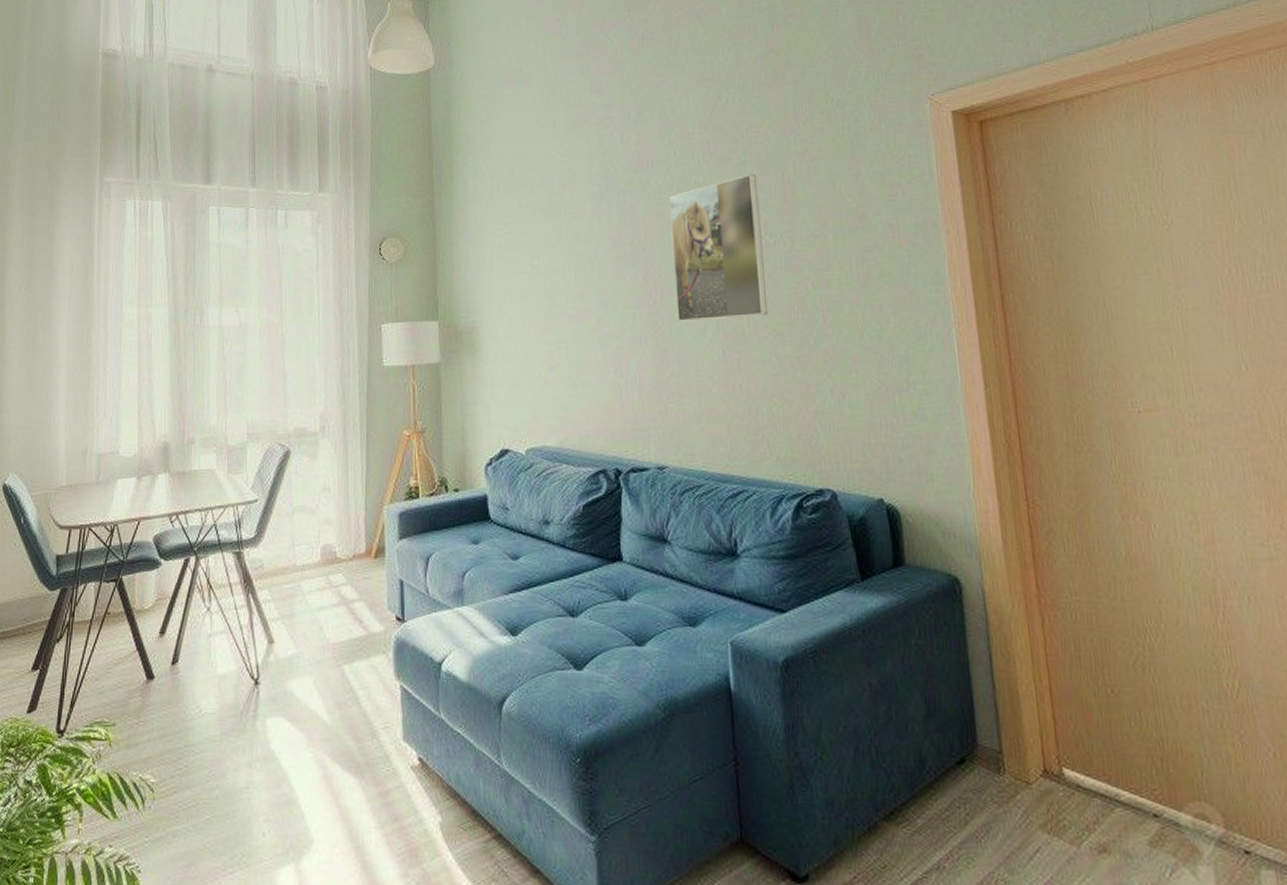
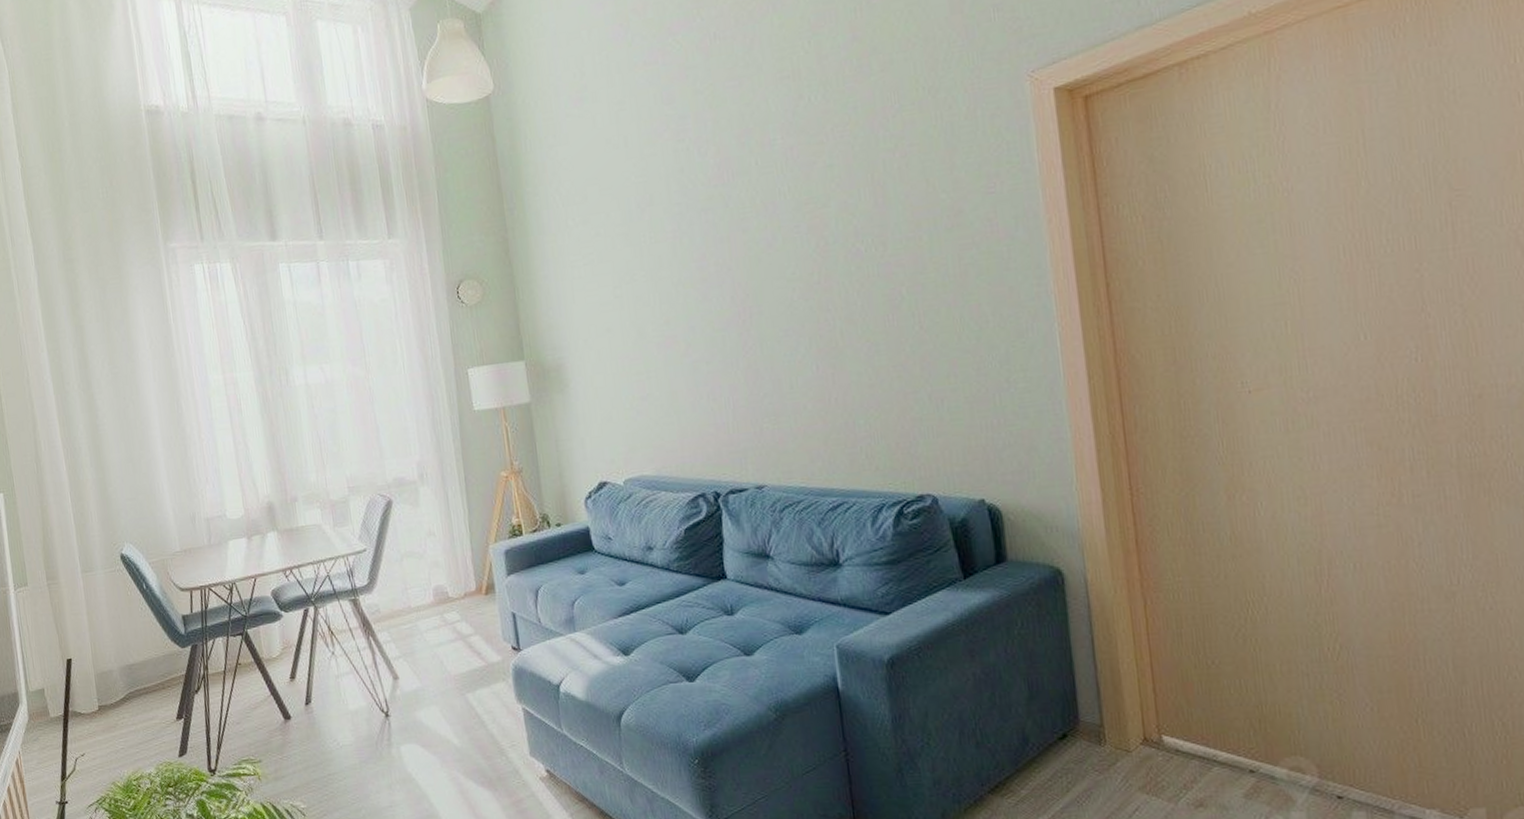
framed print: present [669,173,769,321] -> none [752,177,863,340]

